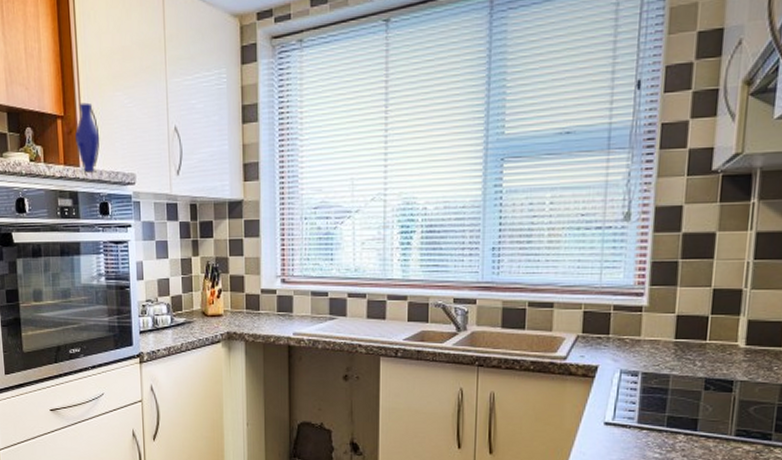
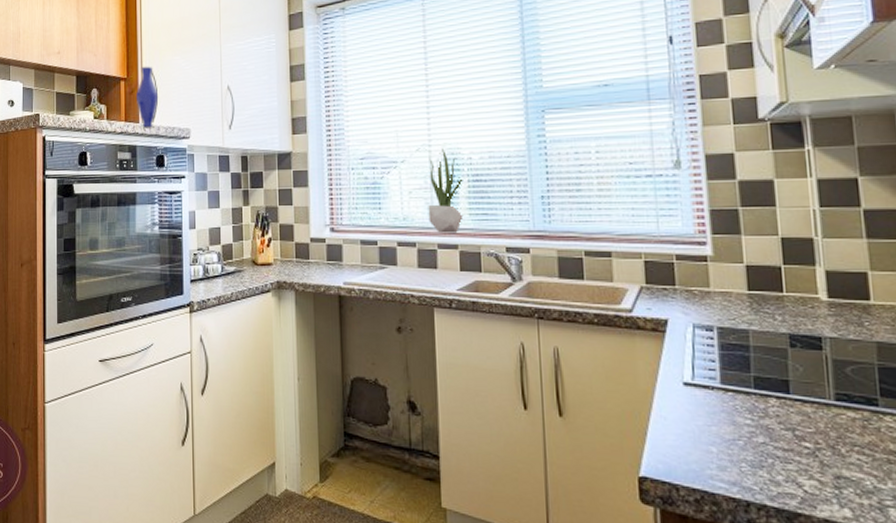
potted plant: none [380,198,417,284] -> present [428,148,464,233]

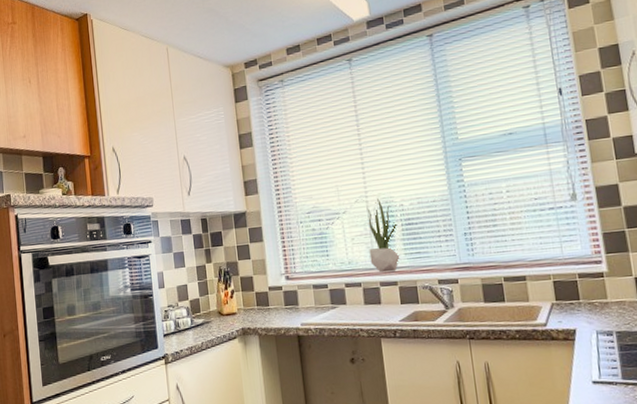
vase: present [136,66,159,128] -> none [100,143,122,201]

